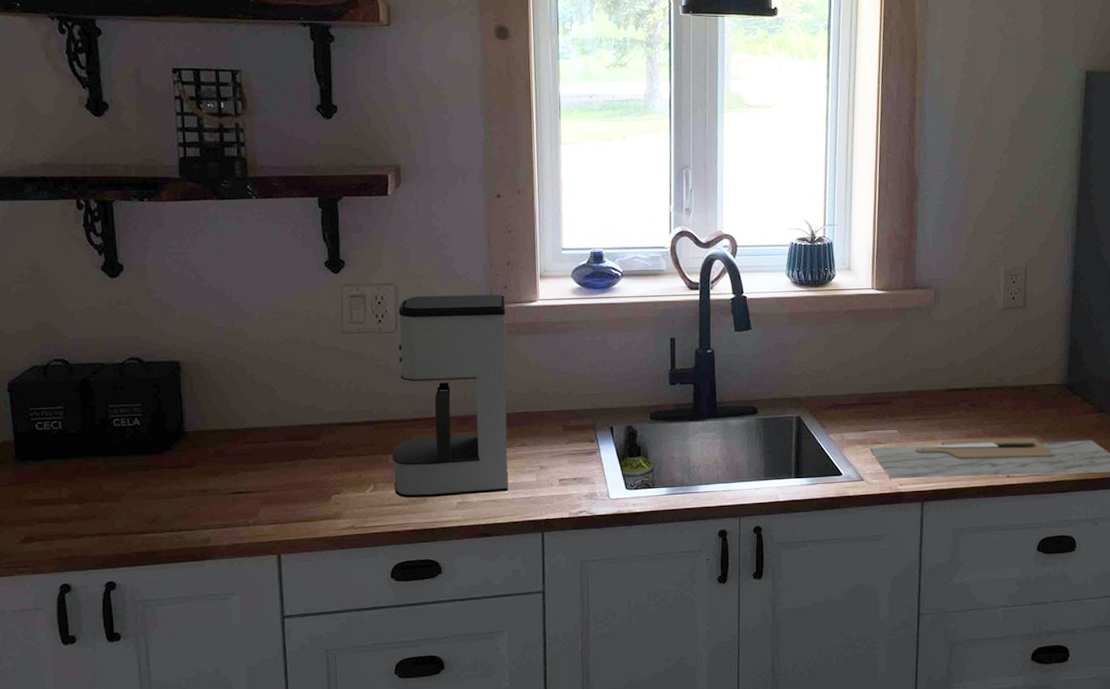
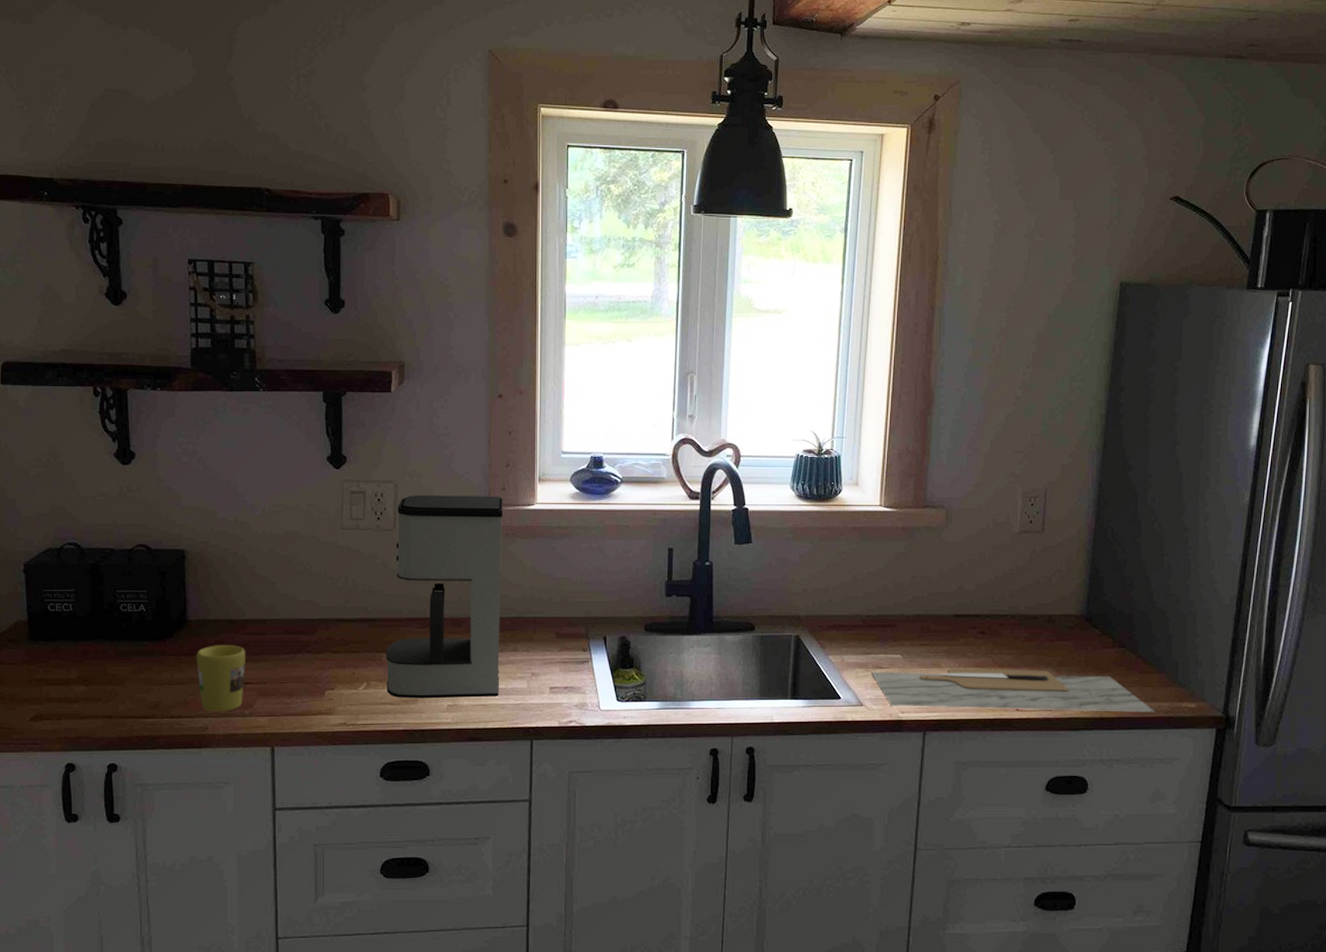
mug: none [195,454,248,523] -> present [196,645,245,712]

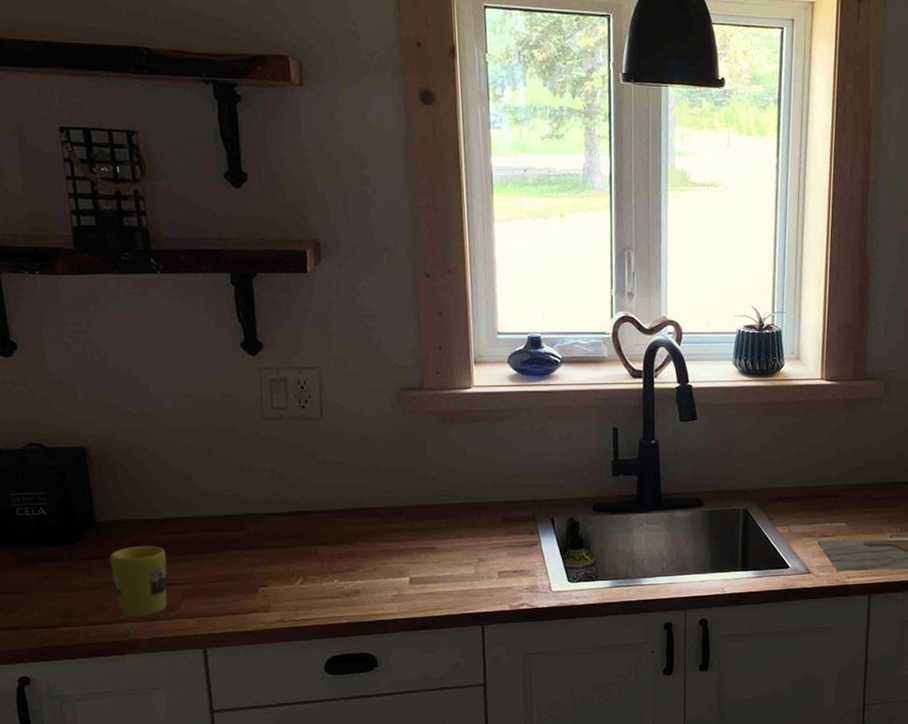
coffee maker: present [385,495,504,699] -> none [321,380,446,591]

